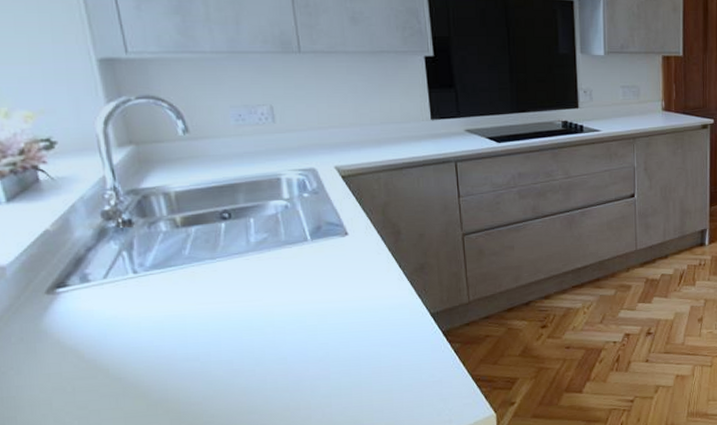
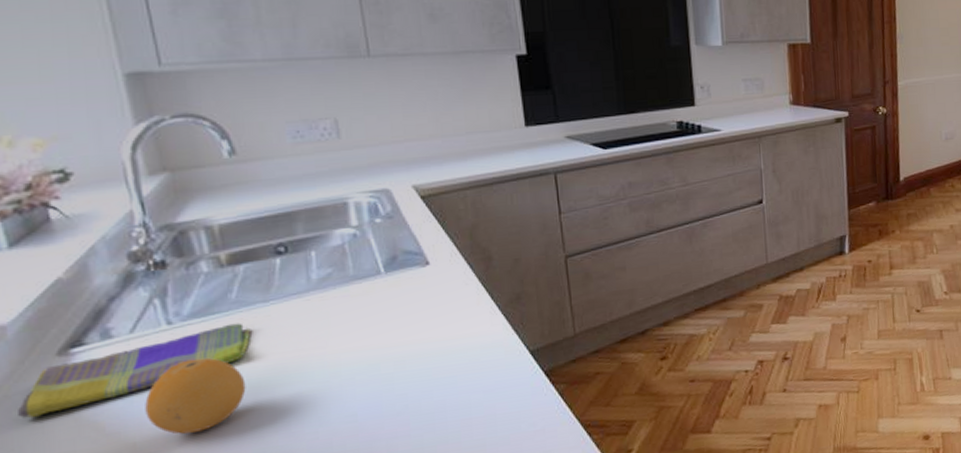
dish towel: none [16,275,201,344] -> present [18,323,251,419]
fruit: none [116,303,197,365] -> present [145,358,246,435]

